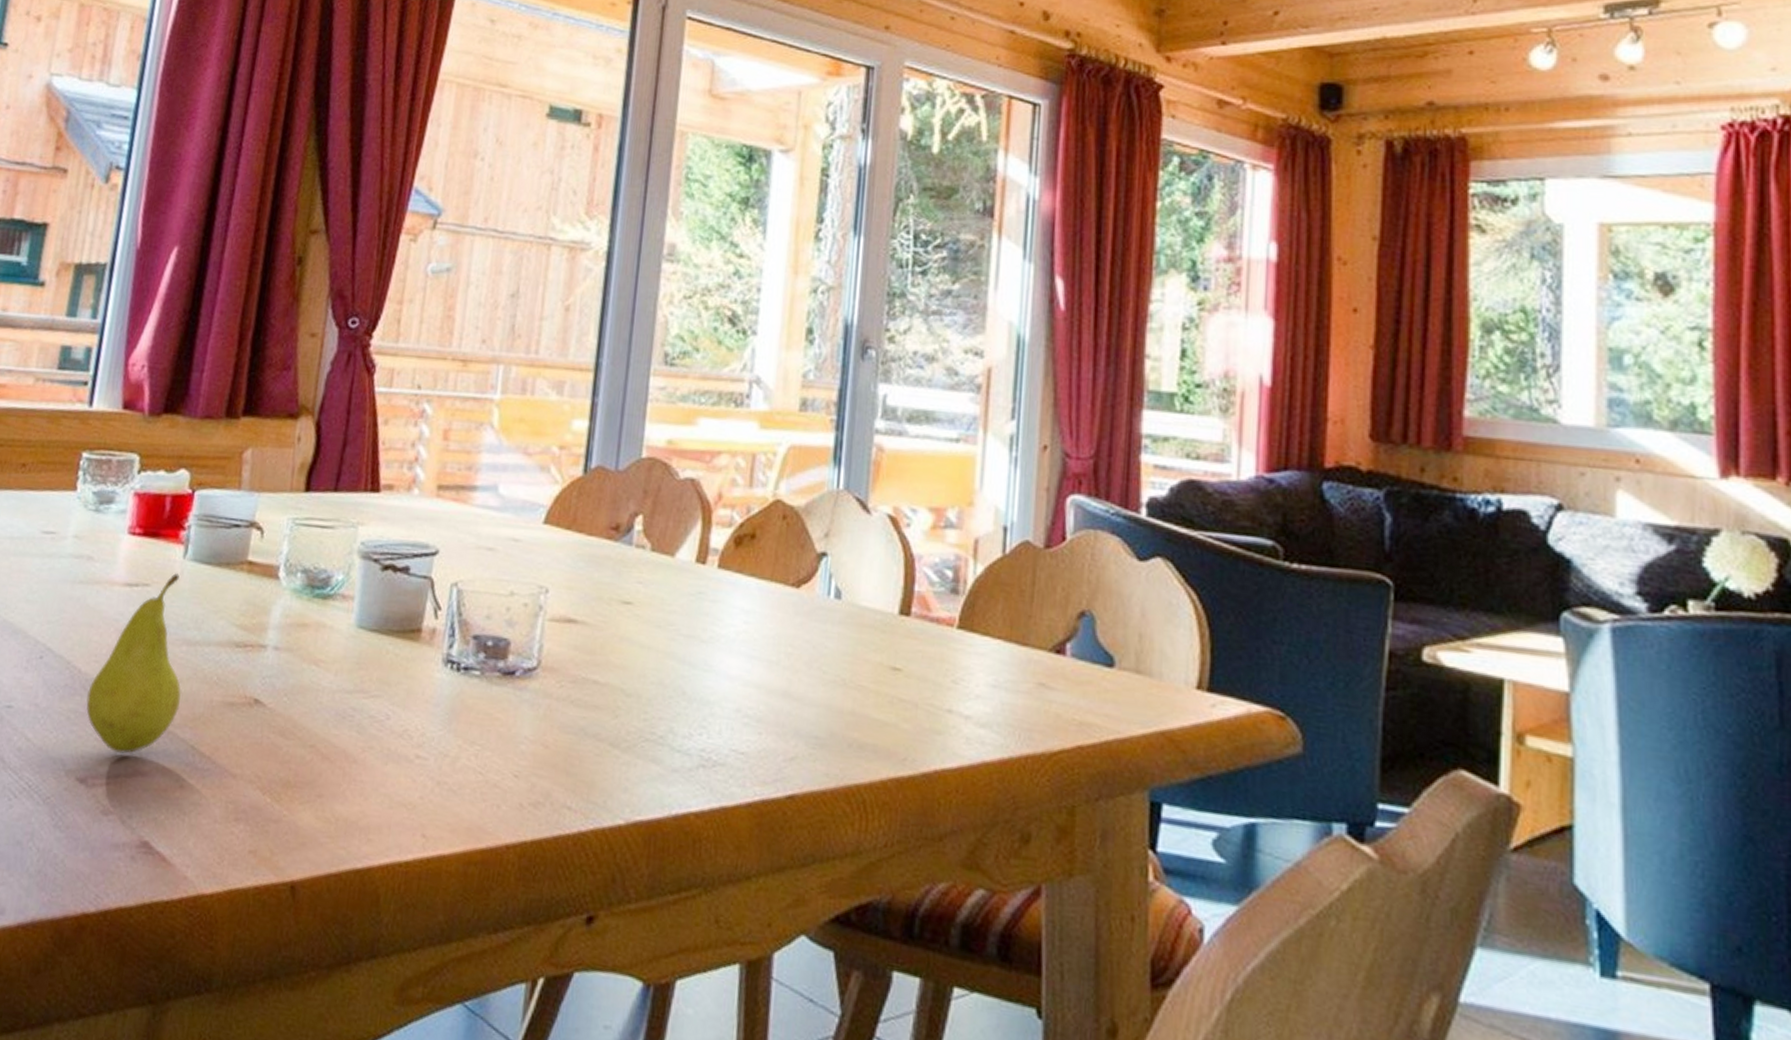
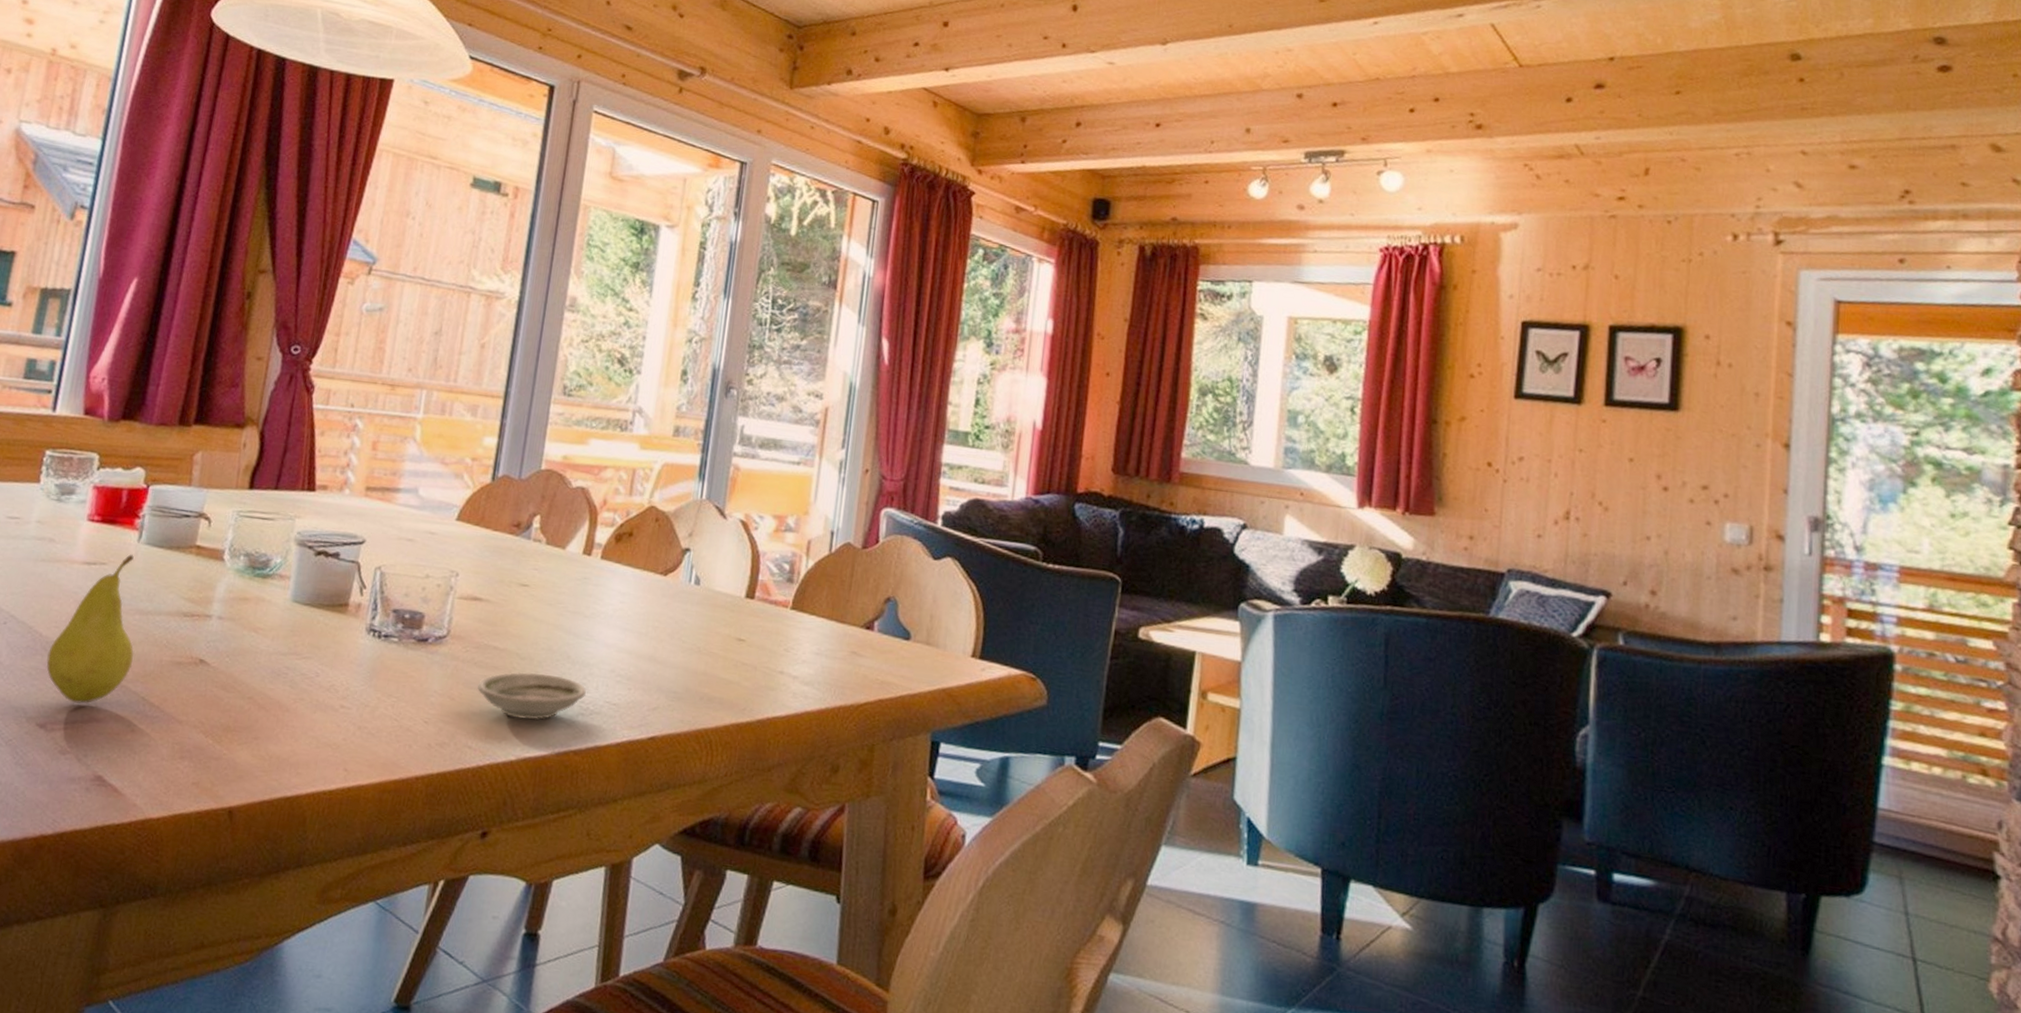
saucer: none [576,712,707,774] -> present [478,672,586,720]

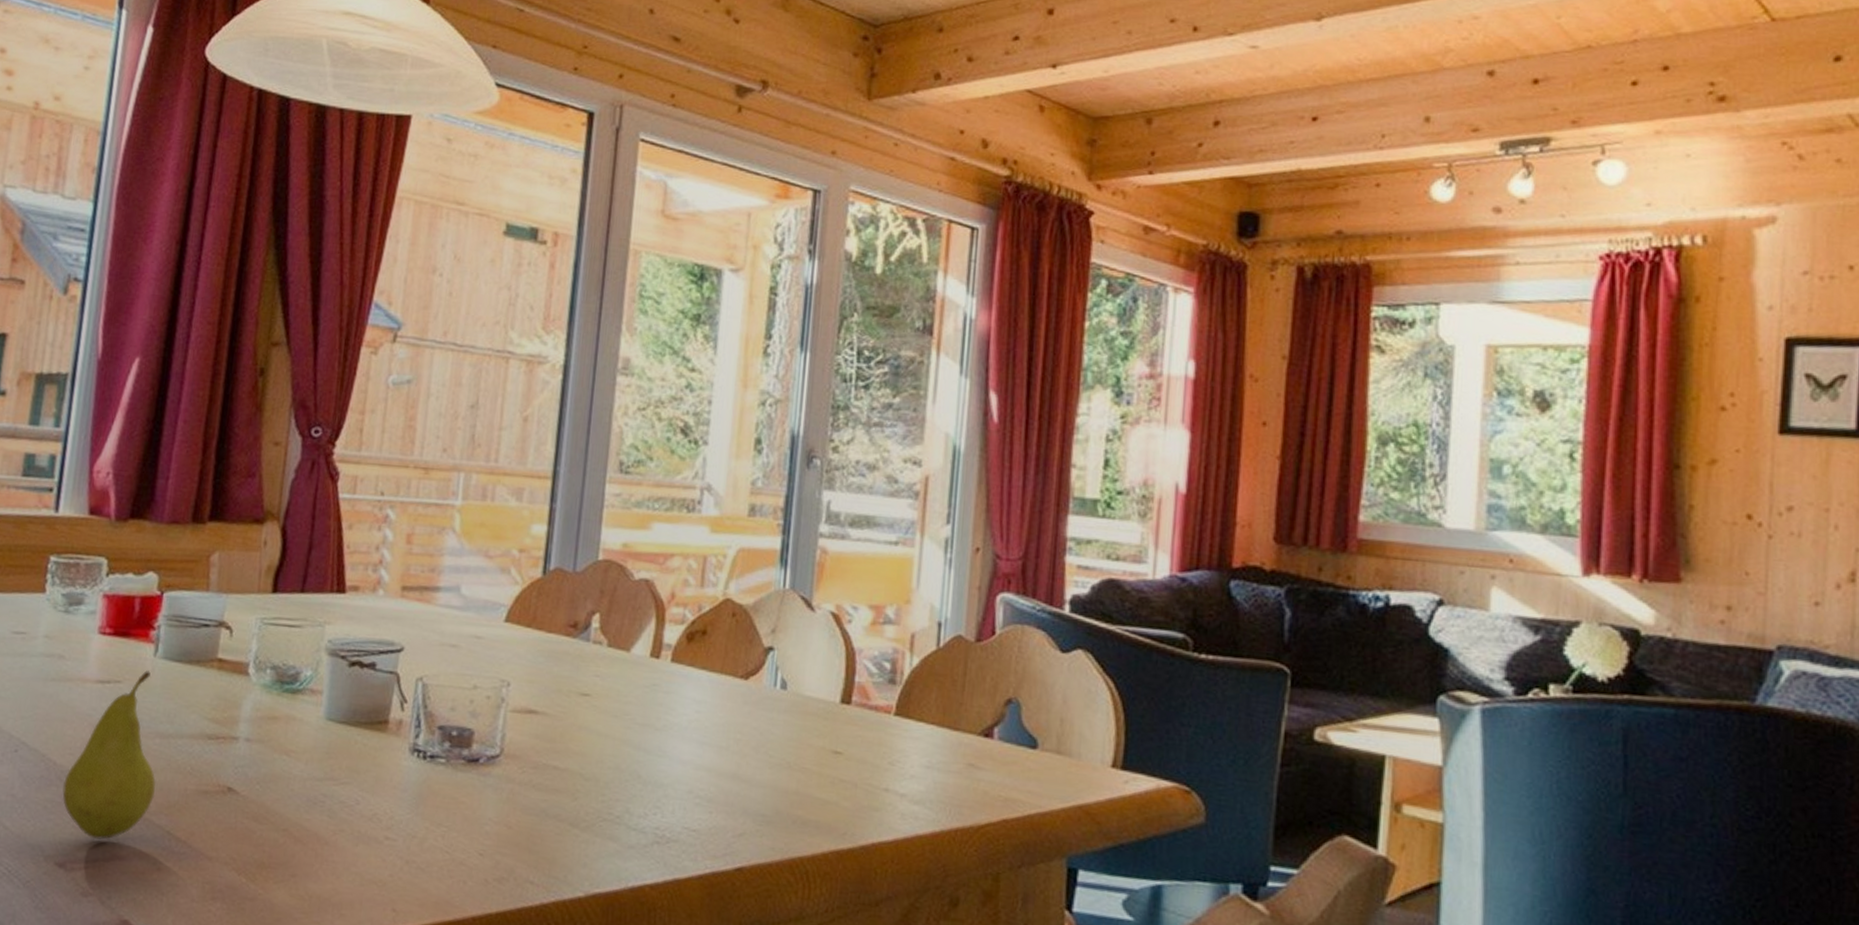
saucer: present [478,672,586,720] -> none [537,795,661,851]

